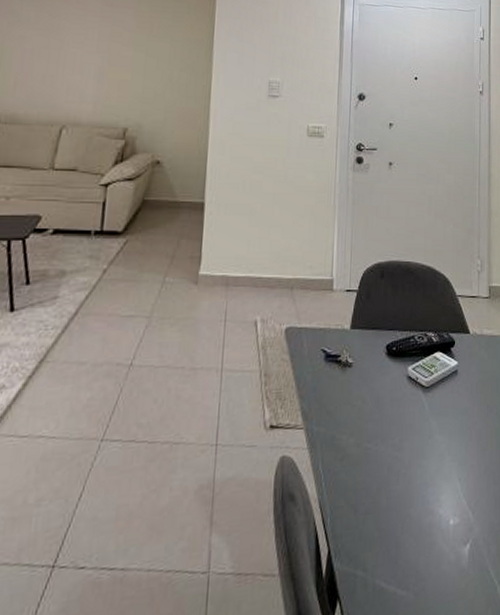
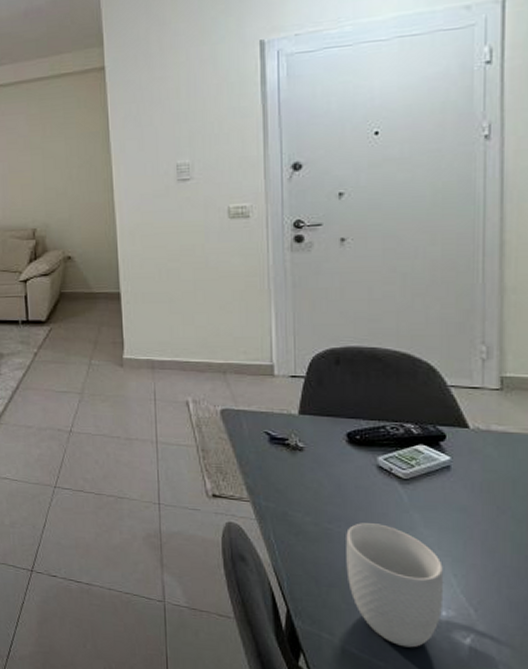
mug: none [380,436,452,568] -> present [346,523,444,648]

